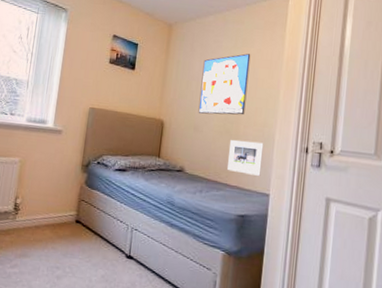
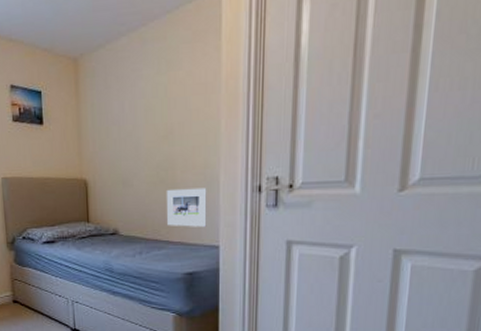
wall art: present [198,53,251,115] -> none [122,79,180,164]

